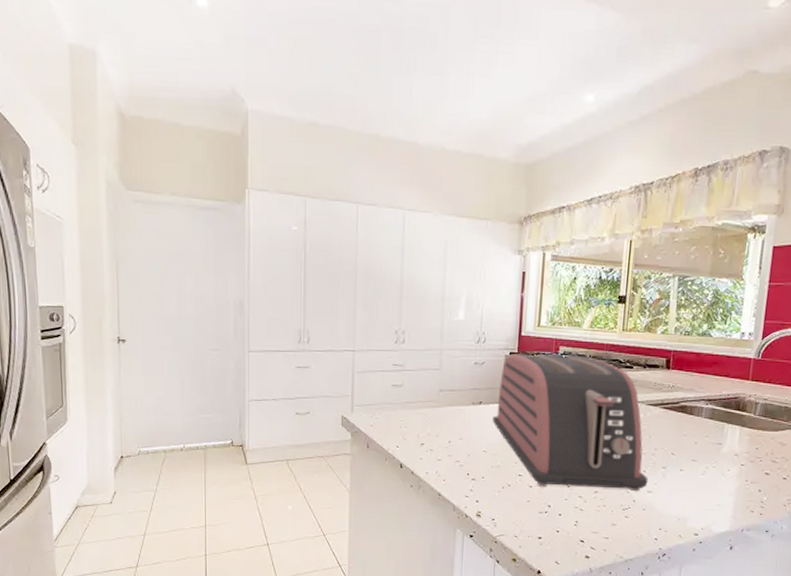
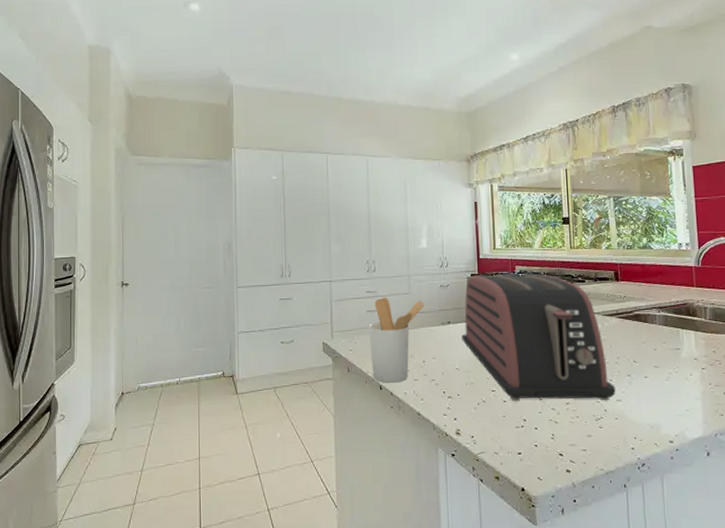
utensil holder: none [392,371,457,462] -> present [368,297,426,383]

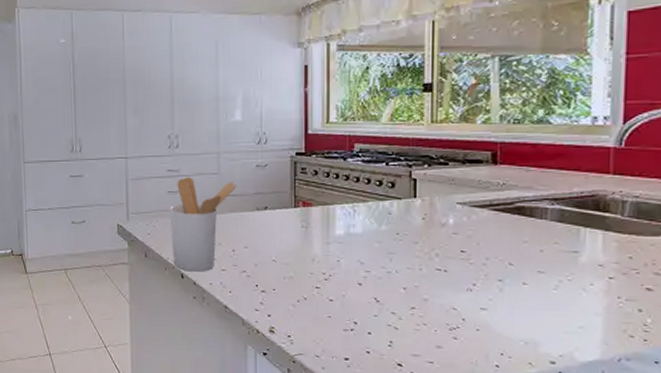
toaster: present [462,273,616,402] -> none [281,153,480,309]

